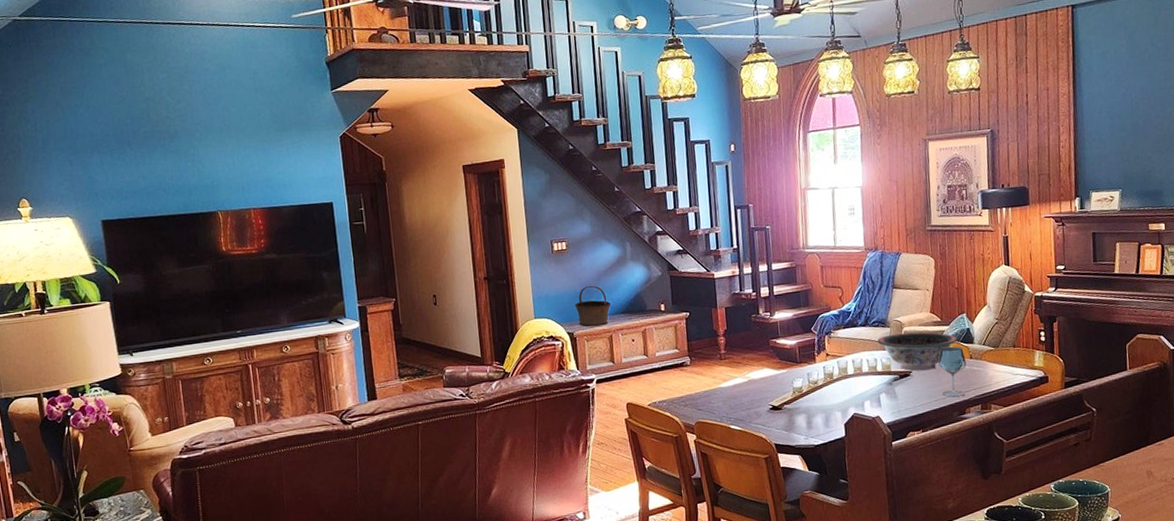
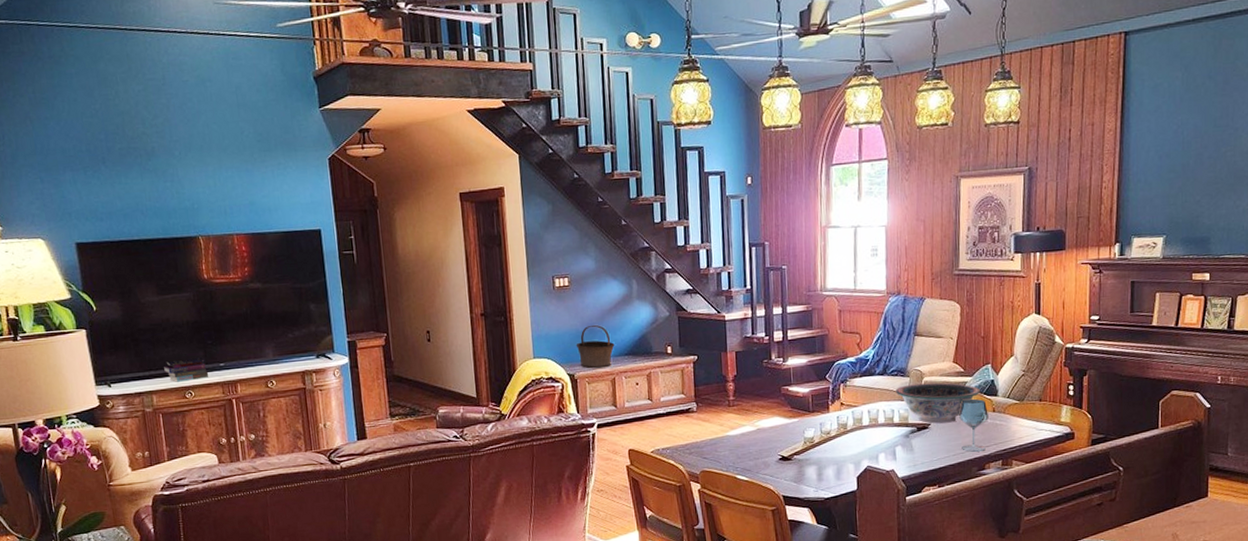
books: none [184,325,227,350] -> present [164,357,209,382]

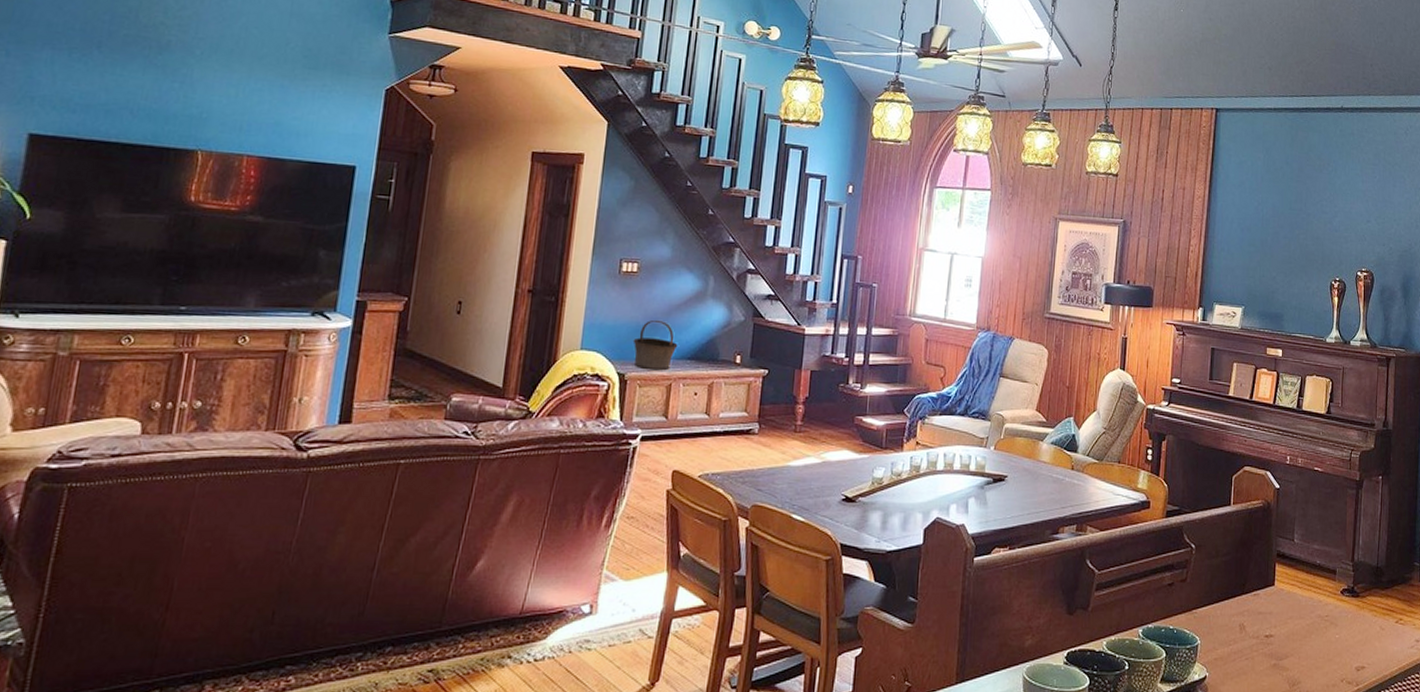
books: present [164,357,209,382] -> none [101,294,162,324]
decorative bowl: present [895,382,980,424] -> none [974,429,1060,477]
wine glass: present [959,398,988,452] -> none [1037,452,1067,513]

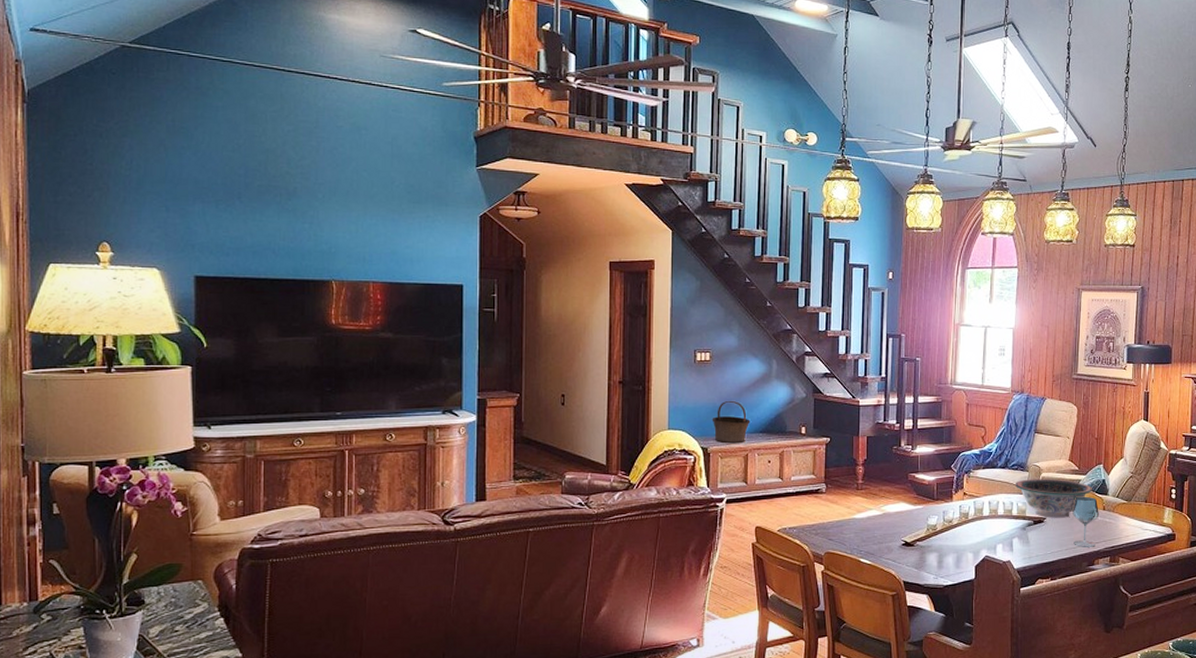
decorative bowl: none [974,429,1060,477] -> present [1014,479,1092,518]
wine glass: none [1037,452,1067,513] -> present [1072,496,1099,547]

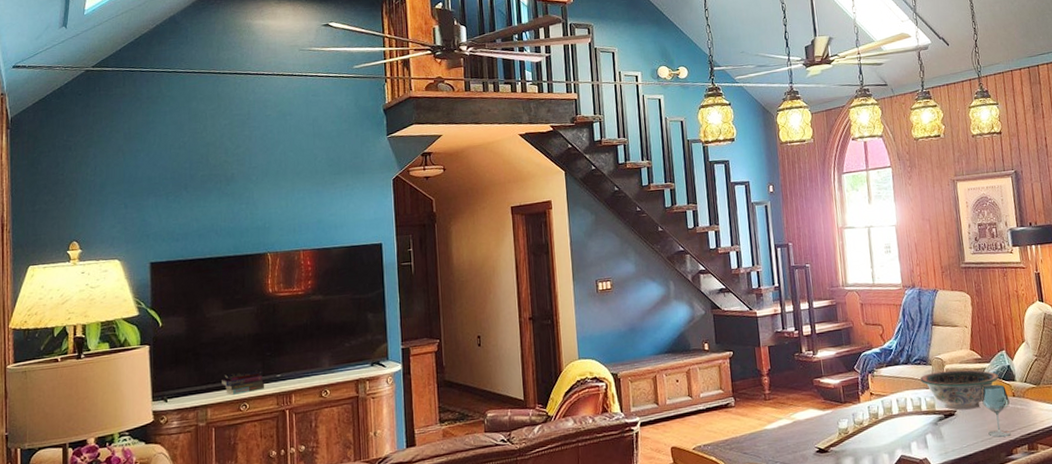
books: none [274,405,323,429] -> present [222,369,265,395]
basket: present [712,401,751,444] -> none [618,325,656,368]

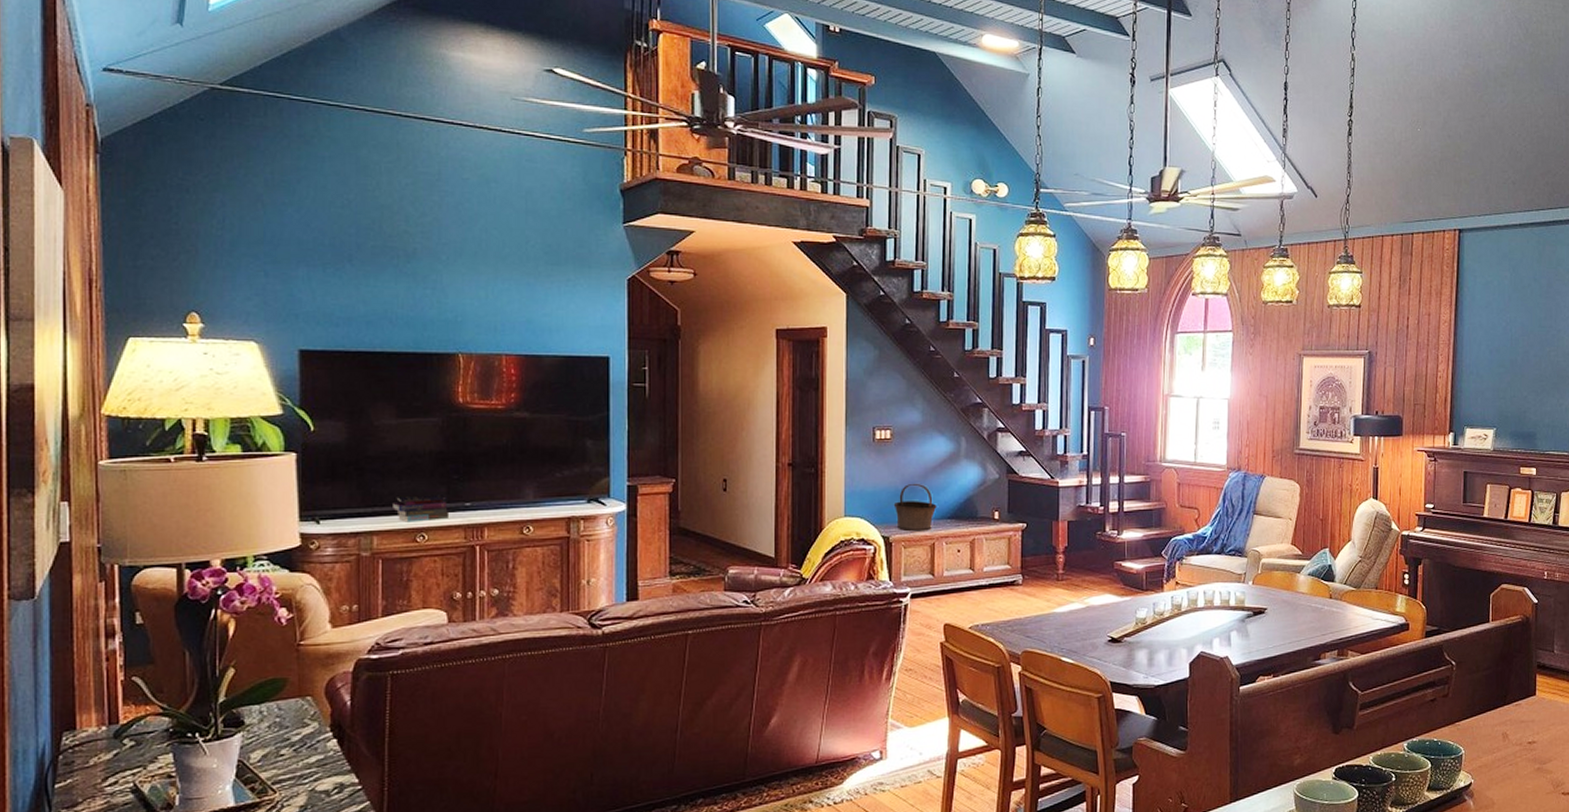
basket: none [618,325,656,368] -> present [893,484,937,532]
decorative bowl: present [919,369,999,411] -> none [1232,565,1317,609]
wine glass: present [981,384,1011,438] -> none [1296,583,1325,640]

